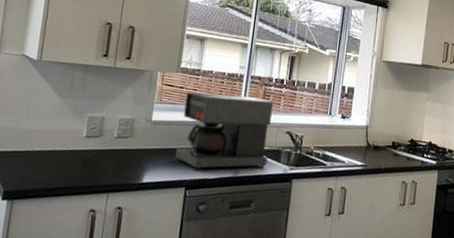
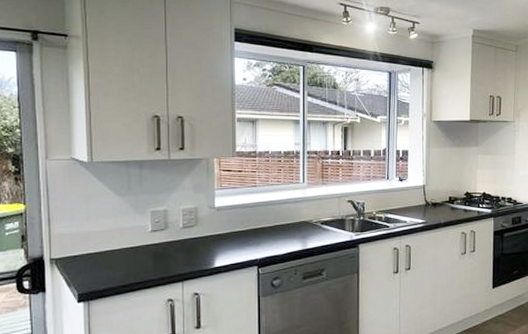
coffee maker: present [175,92,273,171] -> none [244,172,333,249]

